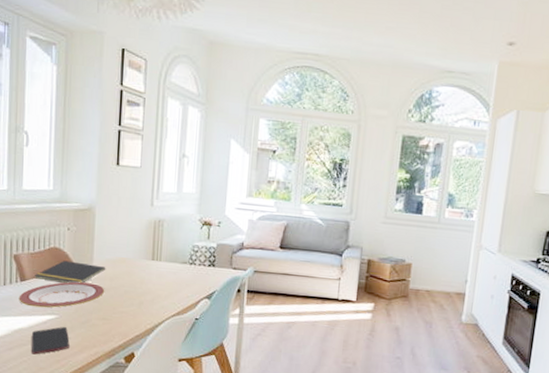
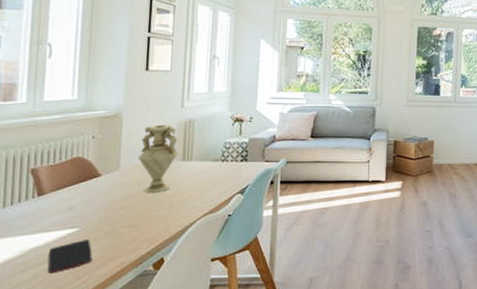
plate: present [18,281,105,308] -> none [35,190,132,222]
notepad: present [35,260,106,284] -> none [54,170,134,193]
vase: none [110,221,148,290] -> present [138,124,179,194]

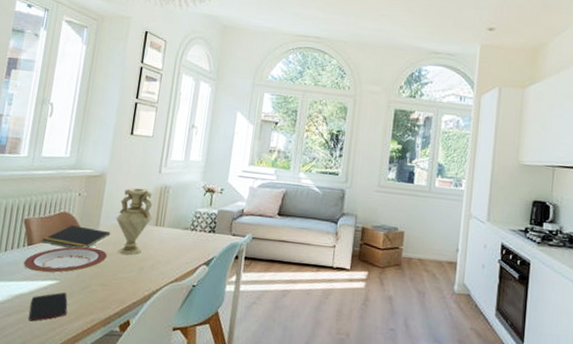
plate: none [35,190,132,222] -> present [23,246,108,273]
notepad: none [54,170,134,193] -> present [42,225,111,249]

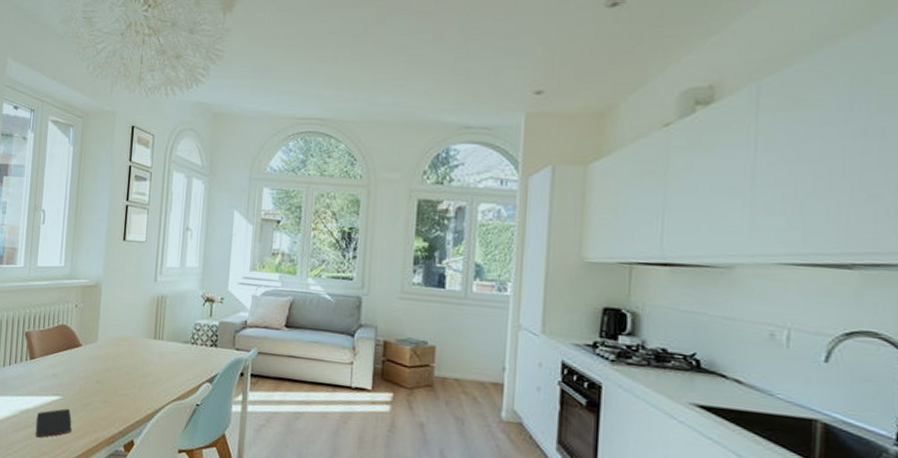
plate: present [23,246,108,273] -> none [27,360,108,388]
notepad: present [42,225,111,249] -> none [43,338,110,363]
vase: present [116,187,153,256] -> none [113,298,151,371]

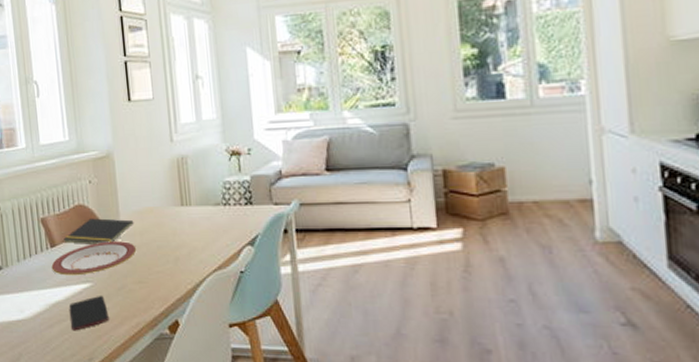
plate: none [27,360,108,388] -> present [51,241,137,276]
notepad: none [43,338,110,363] -> present [64,218,134,244]

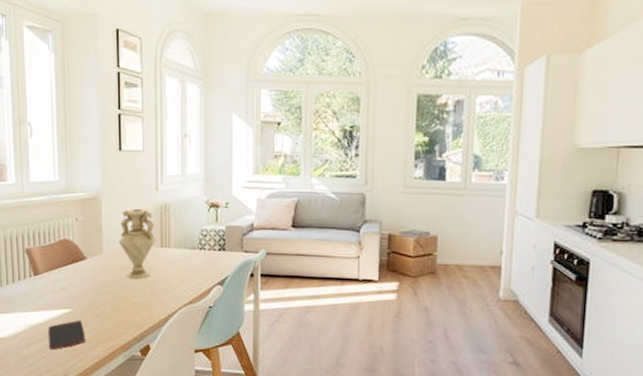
plate: present [51,241,137,276] -> none [33,273,116,302]
notepad: present [64,218,134,244] -> none [47,252,116,276]
vase: none [135,163,176,245] -> present [118,208,156,280]

